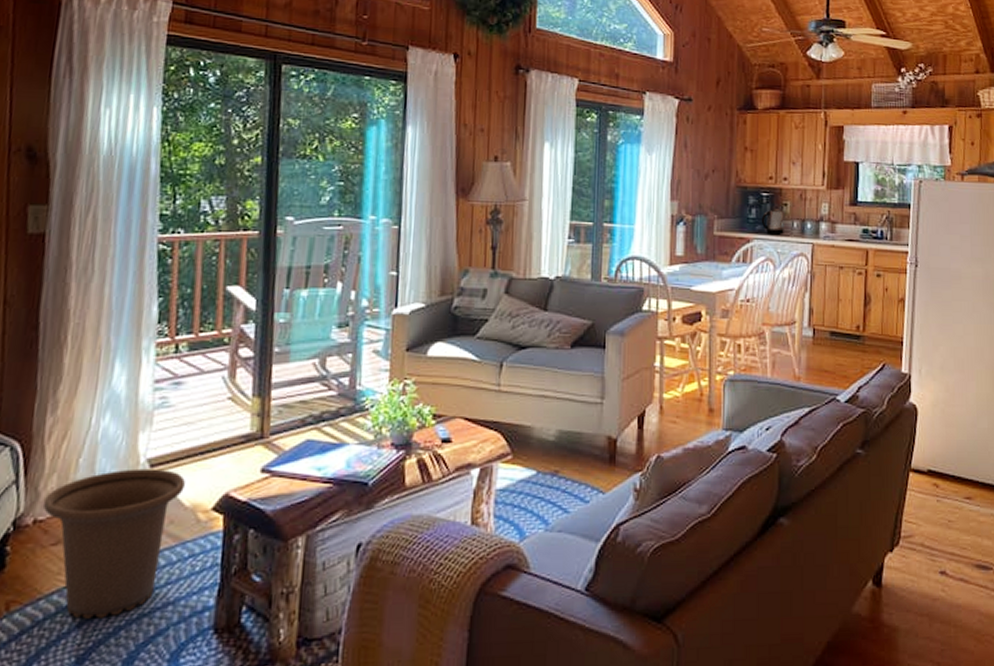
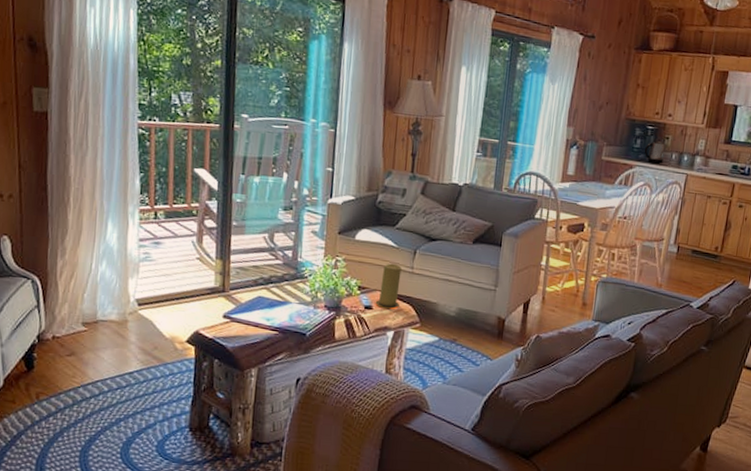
basket: present [42,468,185,619] -> none [58,305,165,412]
candle: none [454,382,486,441] -> present [375,263,402,310]

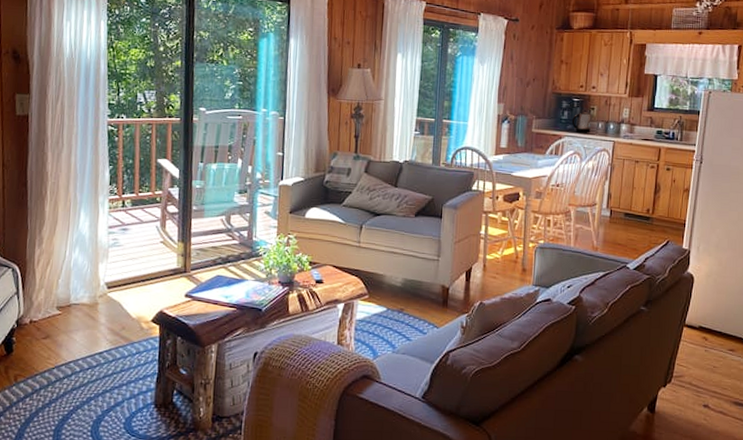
candle: present [375,263,402,310] -> none [325,239,349,283]

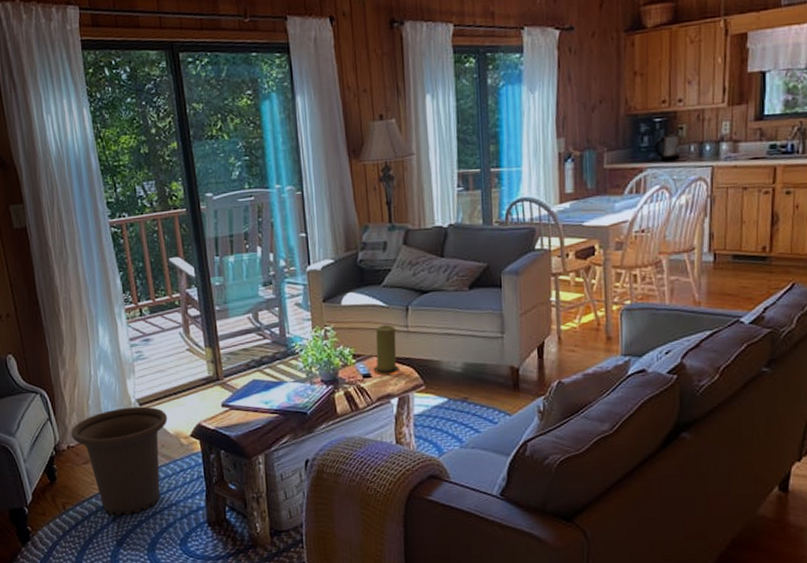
basket: none [35,289,132,391] -> present [71,406,167,515]
candle: none [325,239,349,283] -> present [373,325,399,375]

